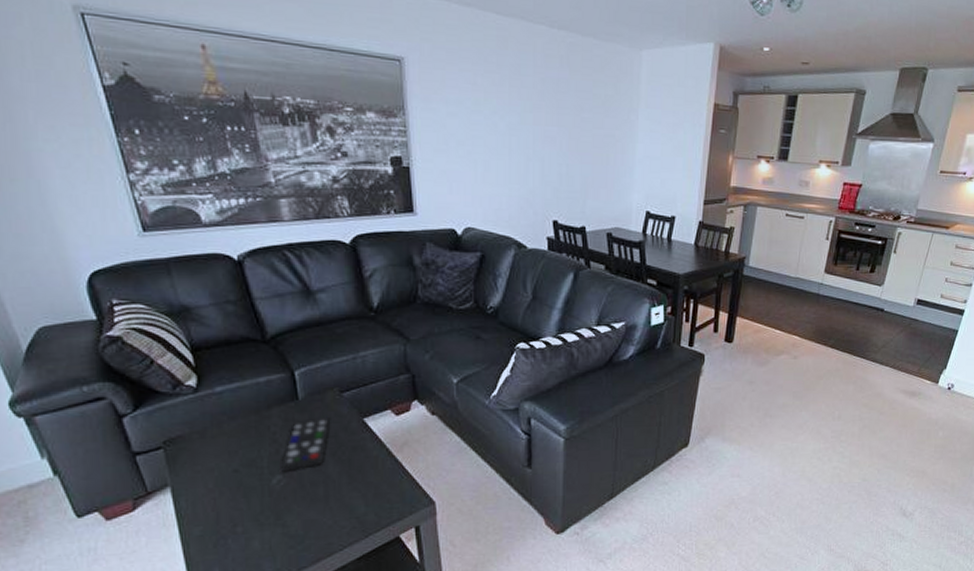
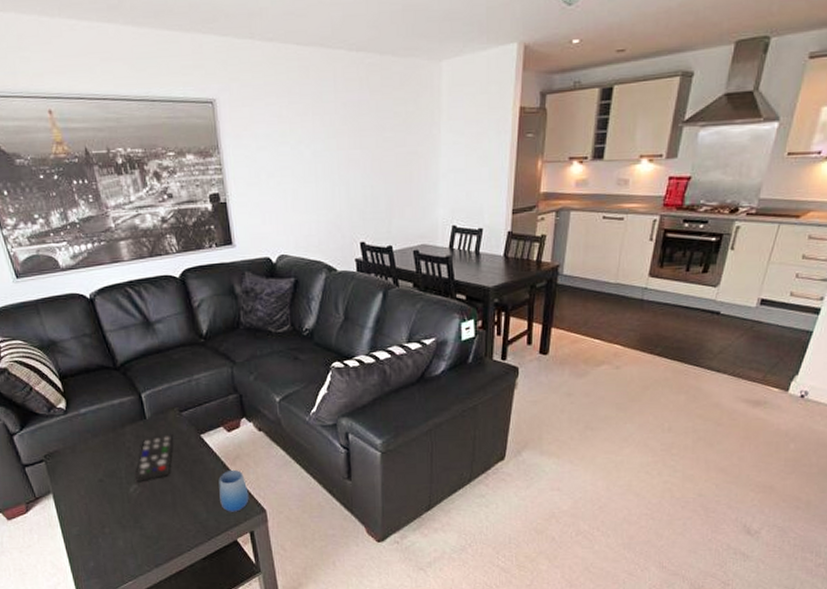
cup: none [382,457,416,505] -> present [218,469,249,512]

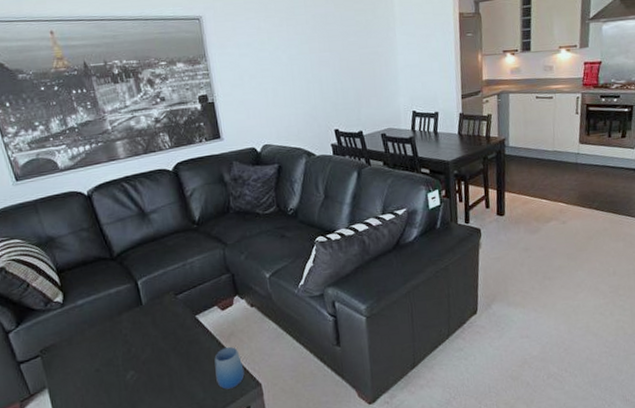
remote control: present [136,433,173,483] -> none [133,316,169,369]

